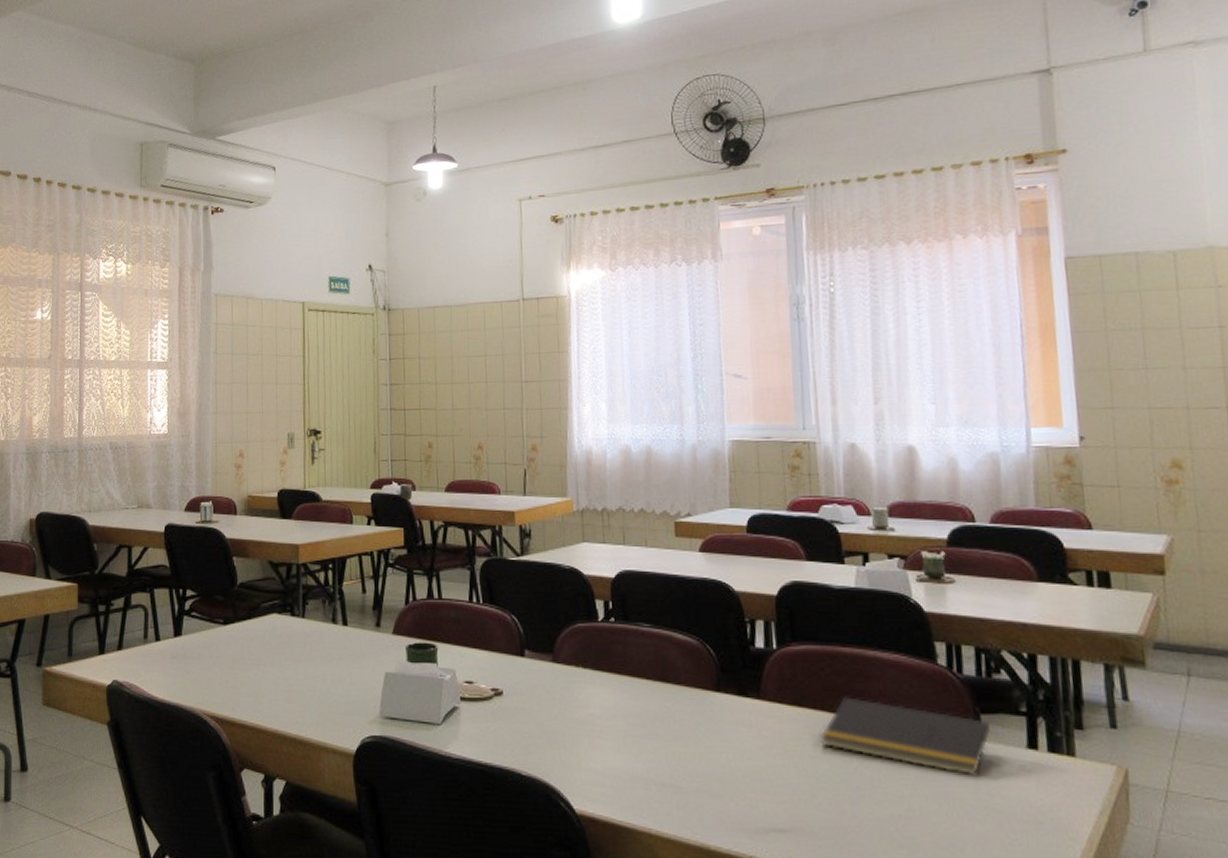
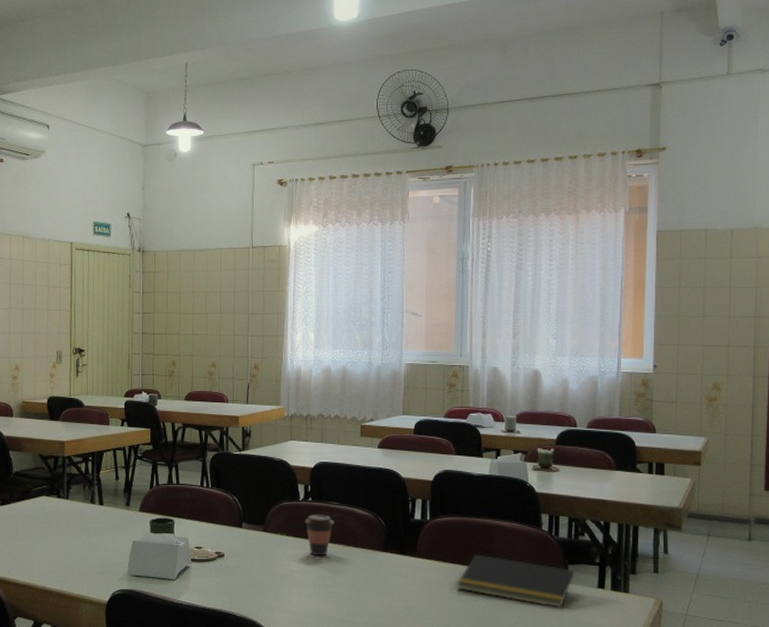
coffee cup: none [607,640,646,695] -> present [305,514,334,555]

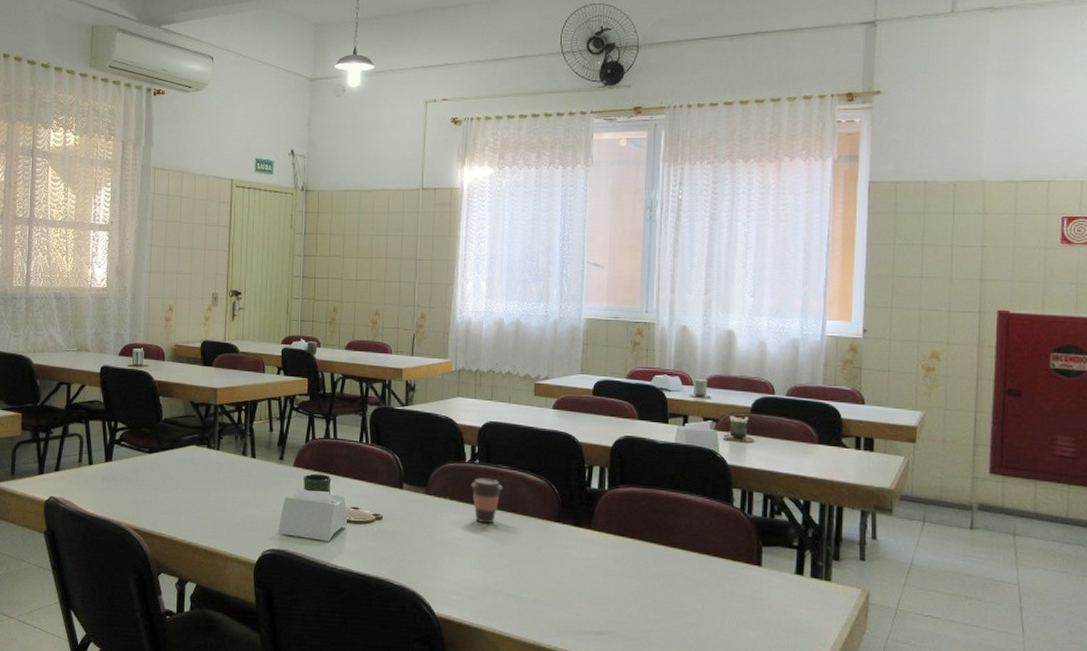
notepad: present [456,554,575,608] -> none [635,530,769,594]

